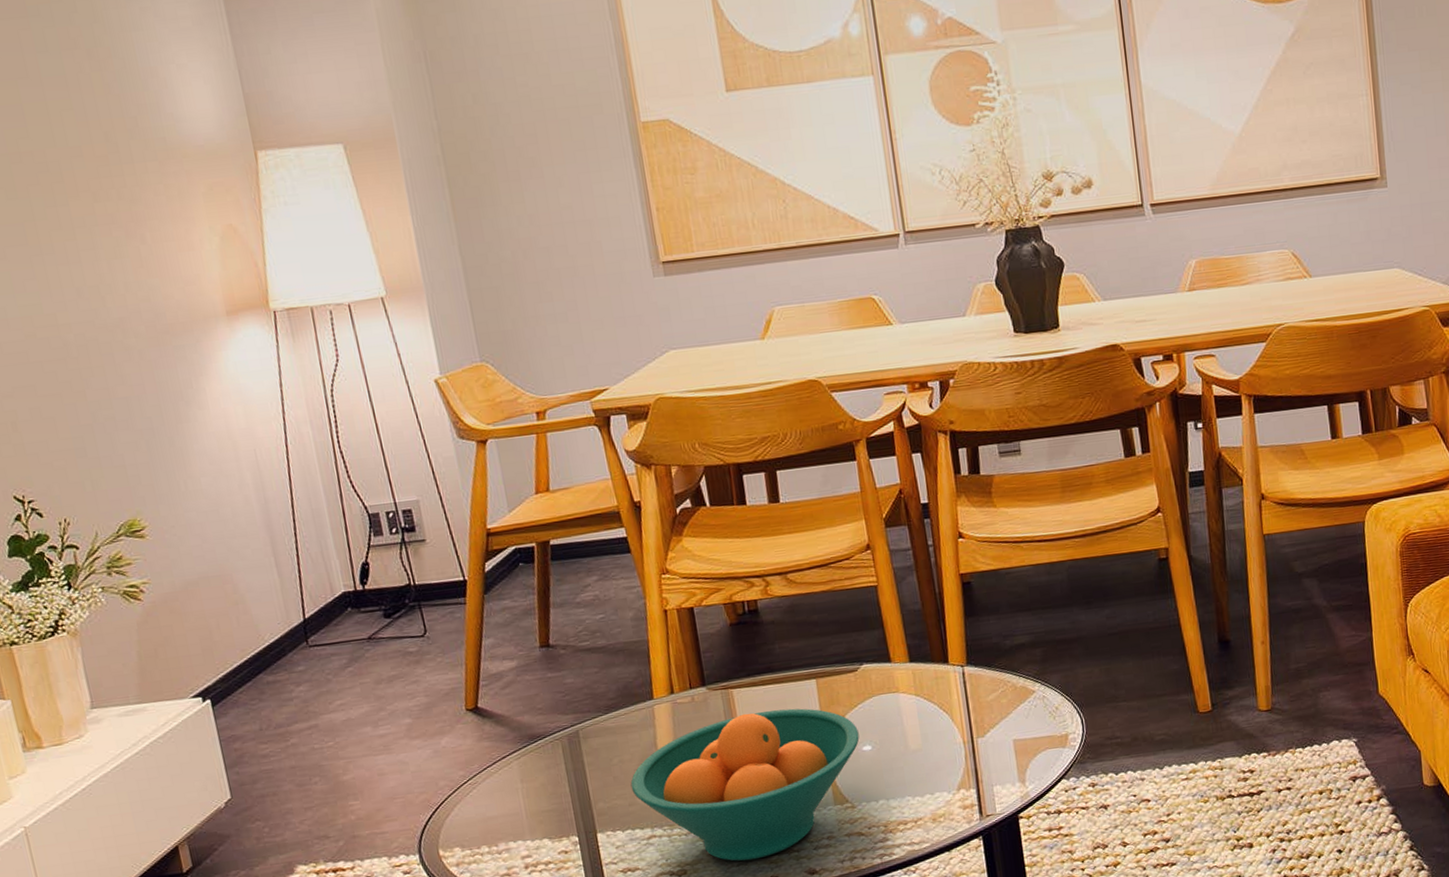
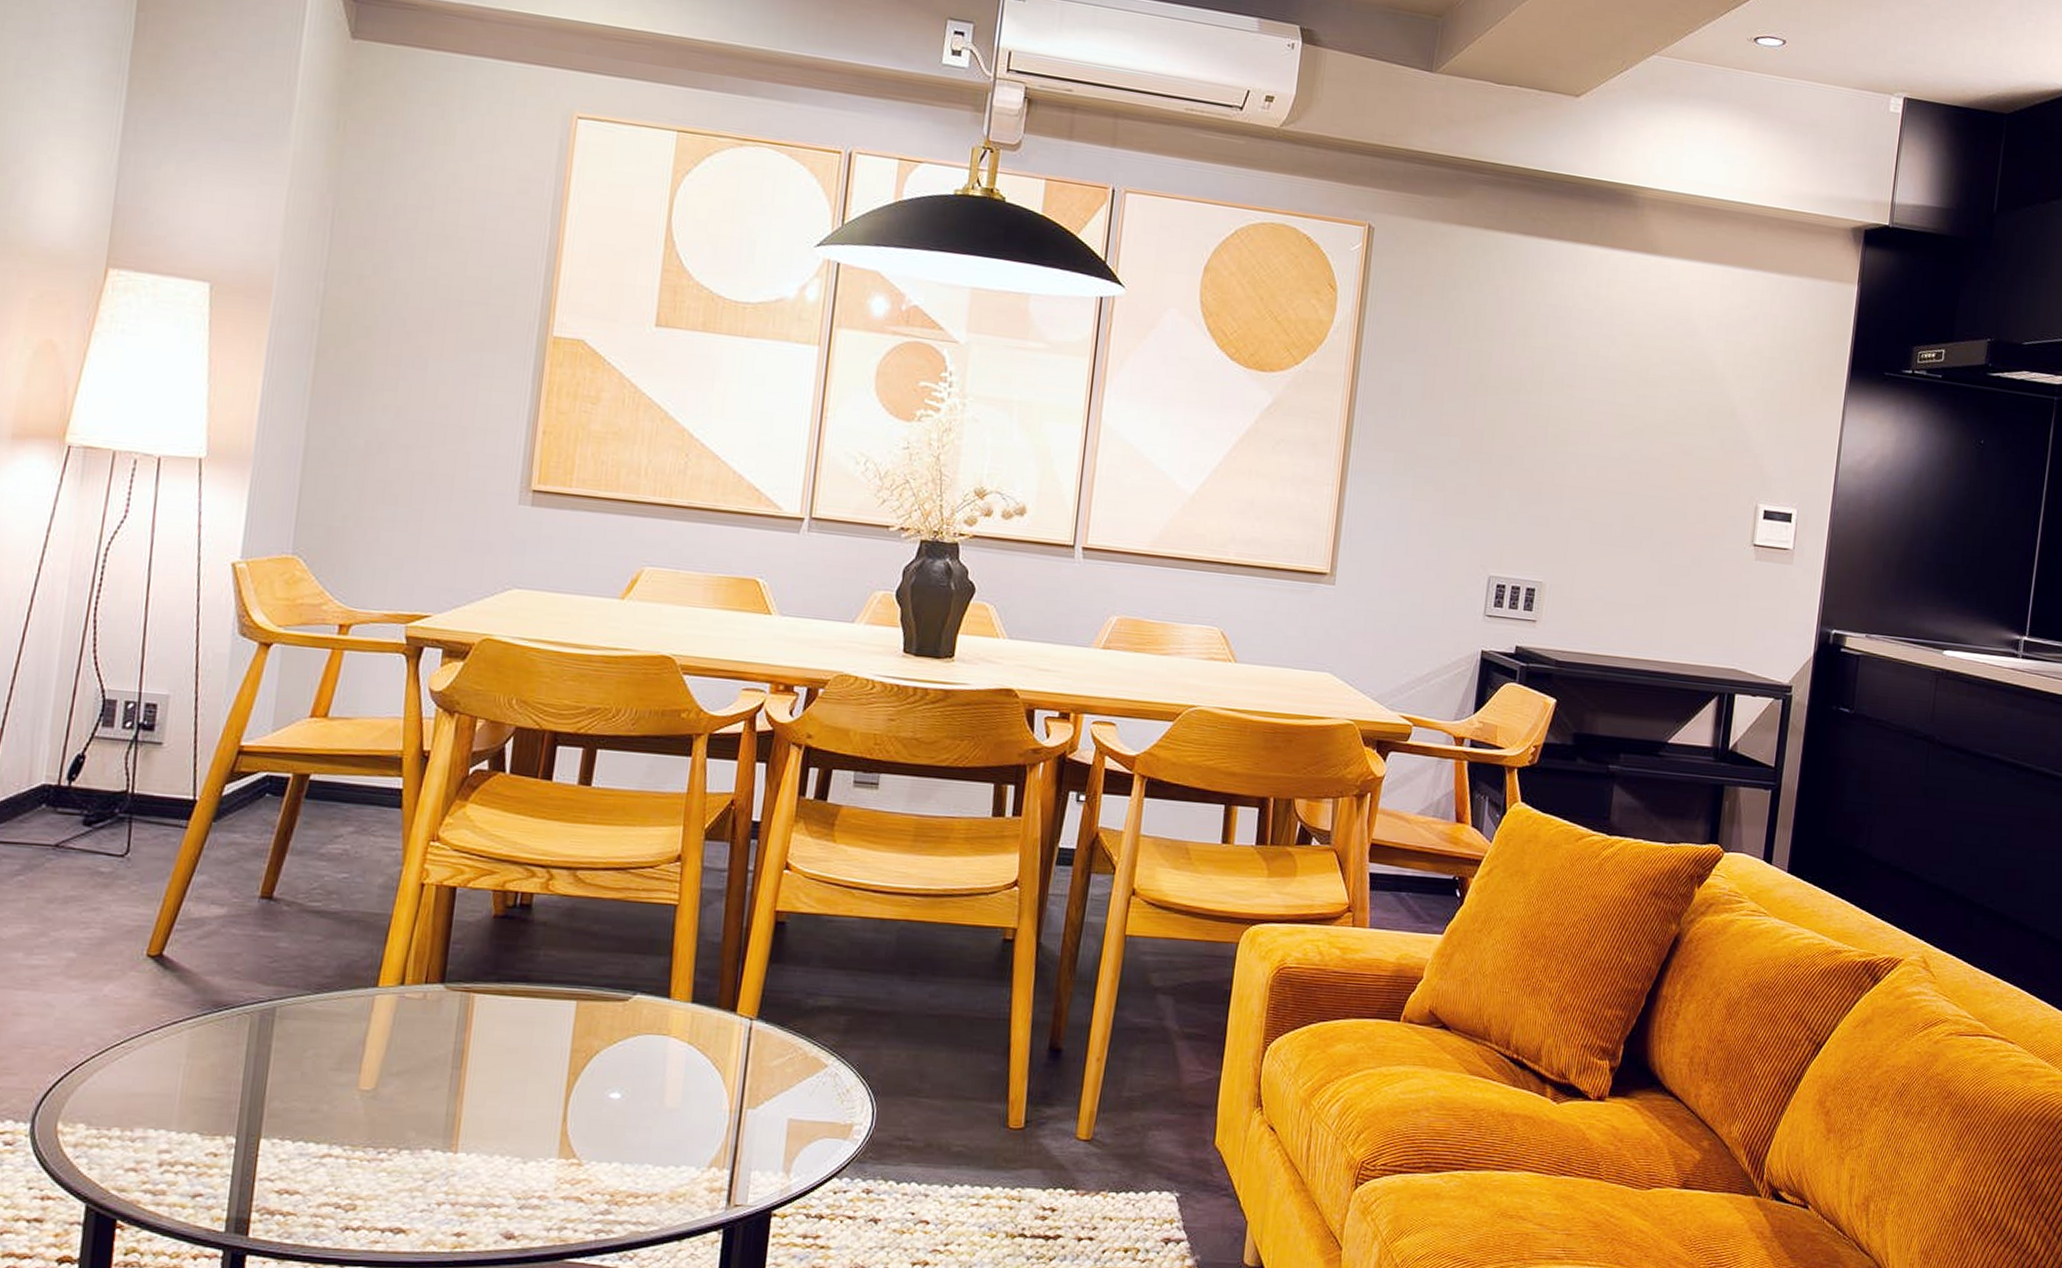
fruit bowl: present [630,708,860,861] -> none [319,1025,611,1208]

